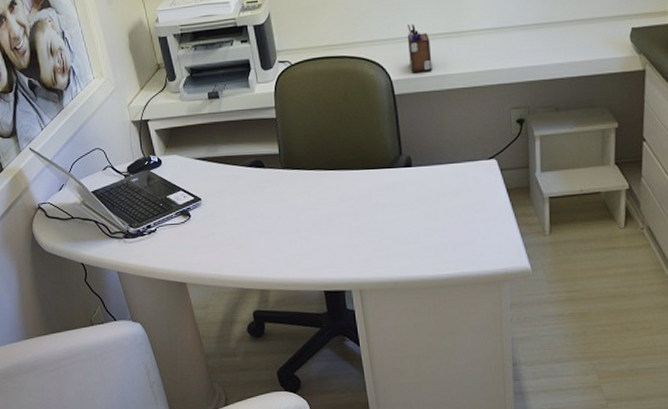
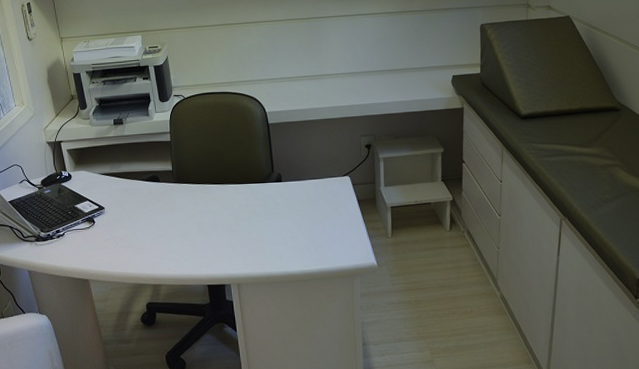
desk organizer: present [407,23,433,72] -> none [279,67,299,106]

